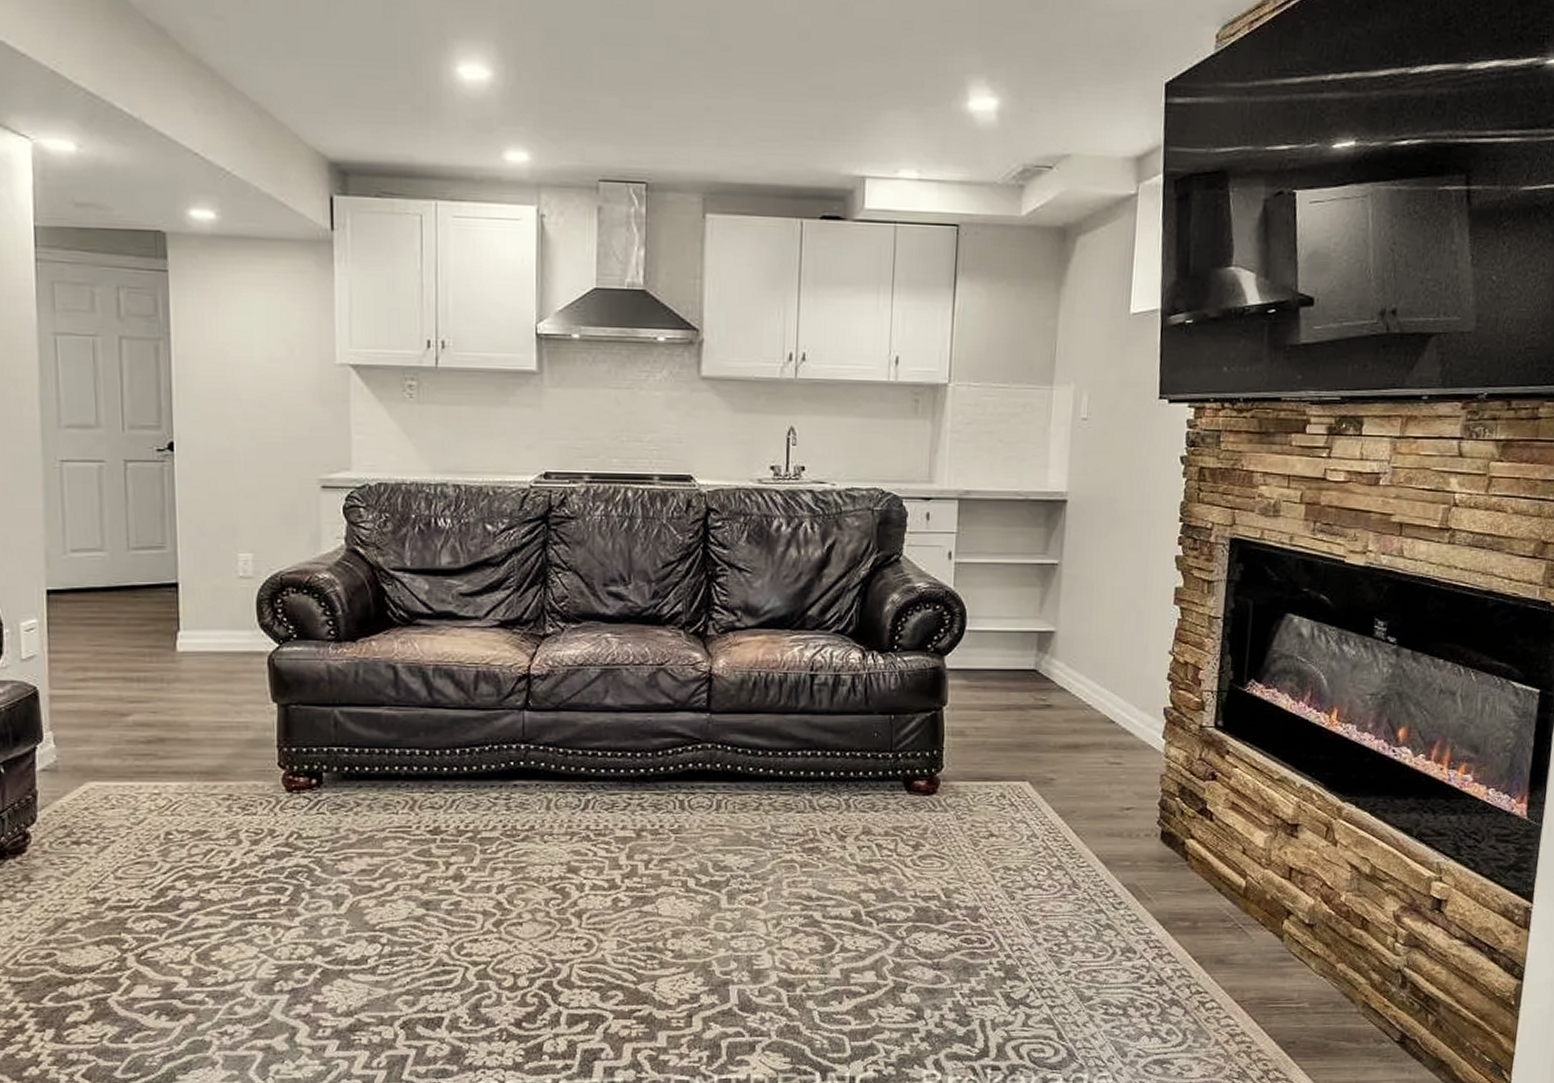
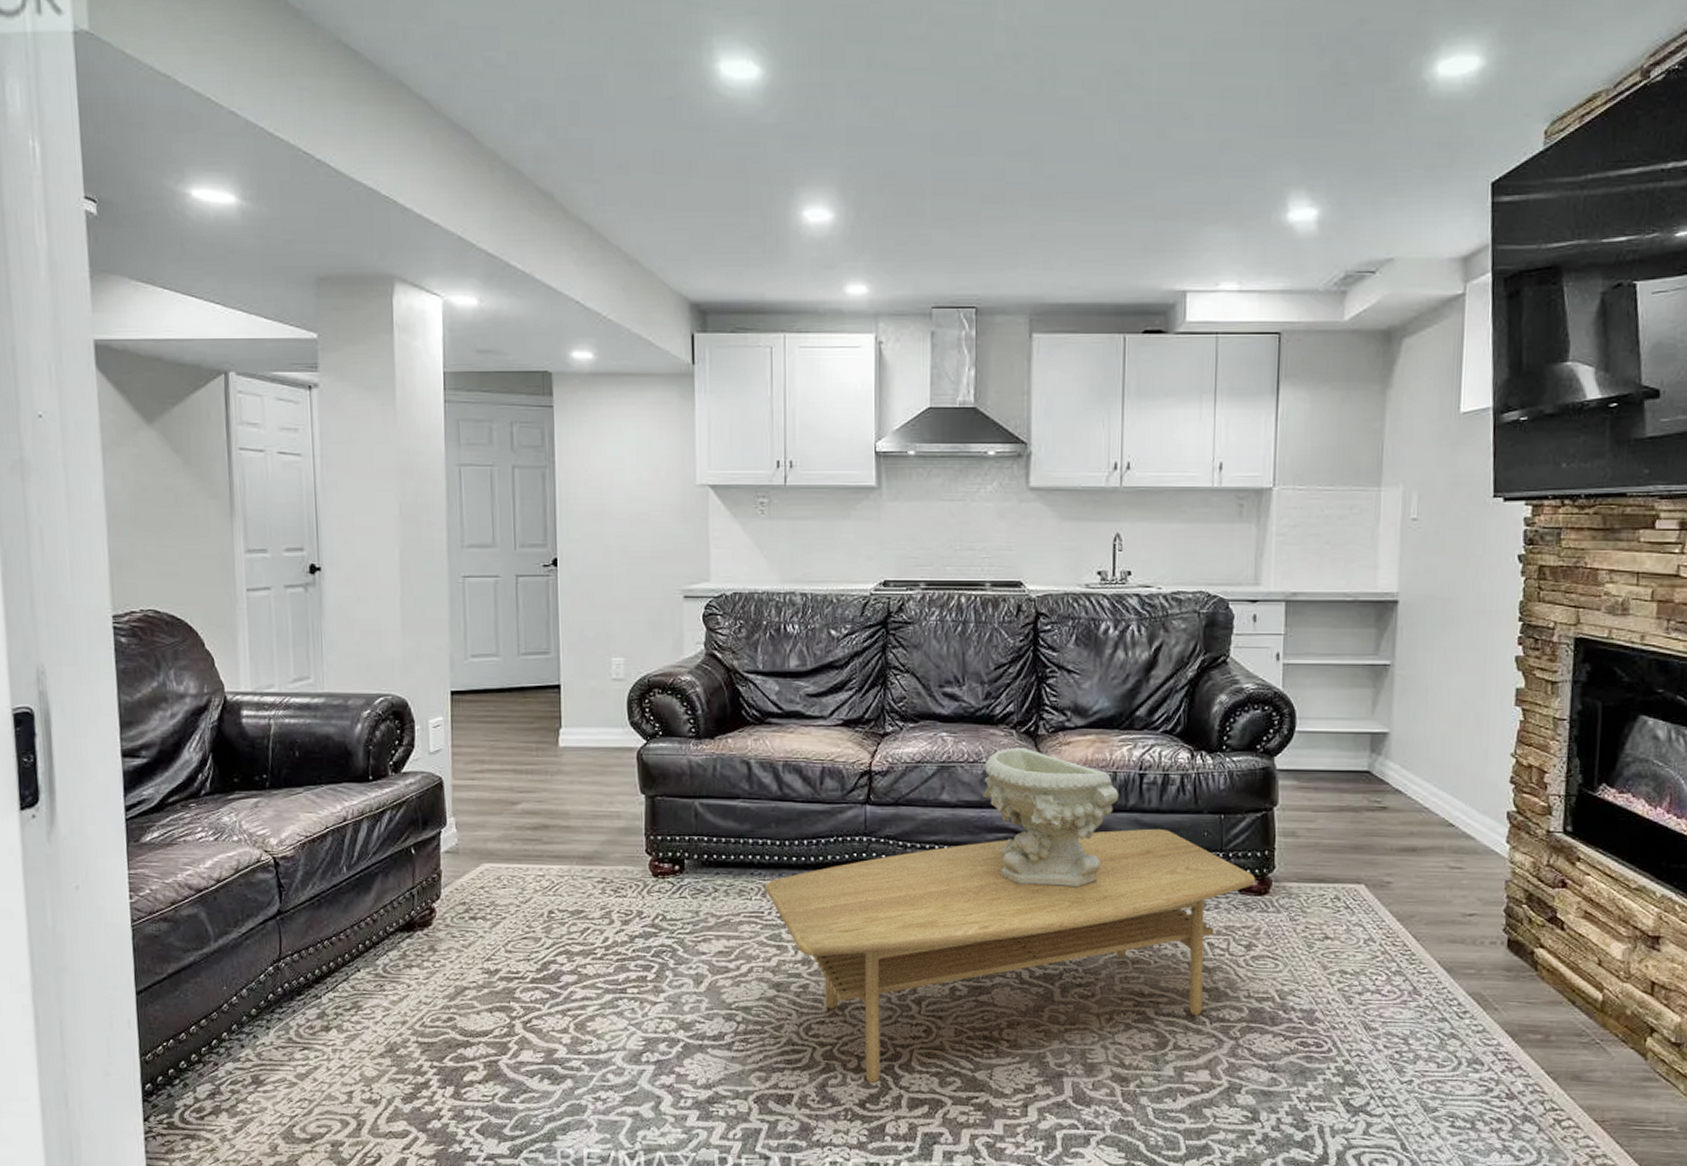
coffee table: none [413,730,925,1002] -> present [765,828,1256,1084]
decorative bowl: none [648,648,790,791] -> present [982,747,1119,887]

